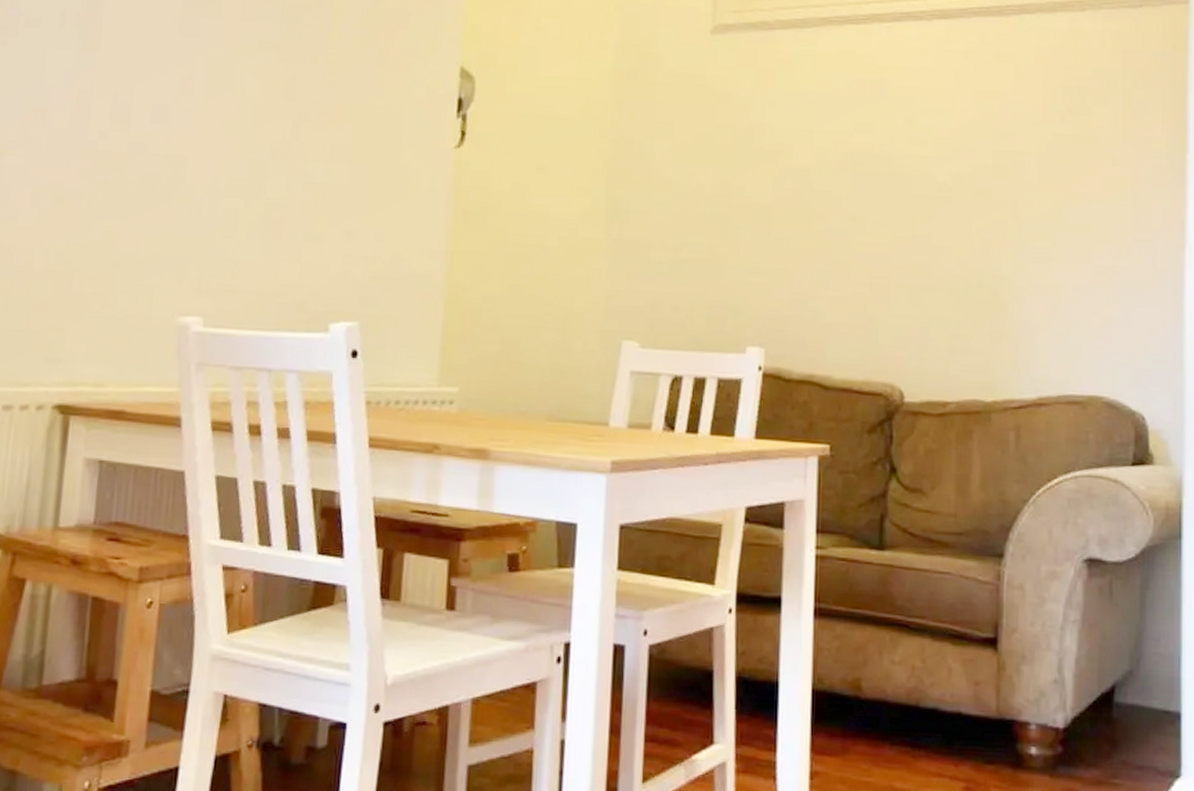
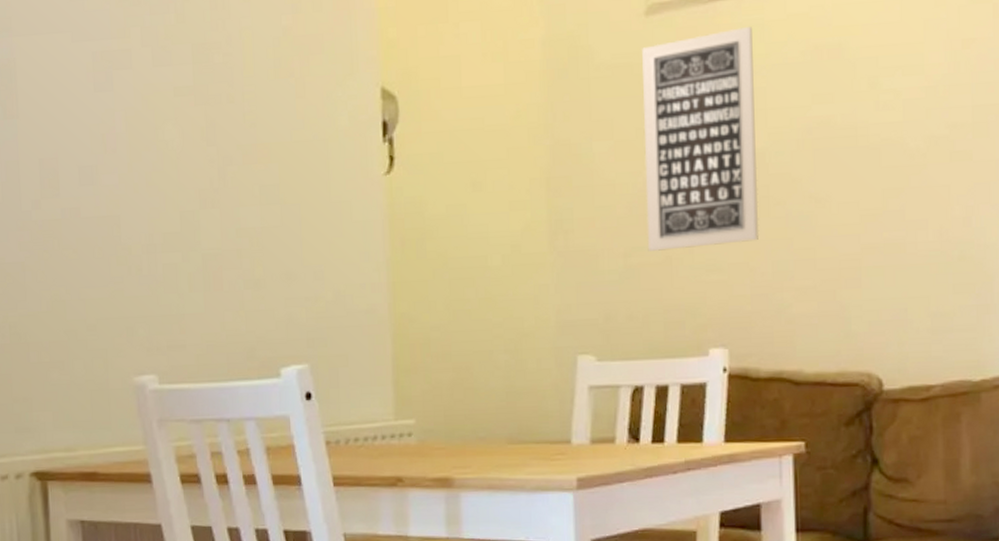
wall art: none [696,55,805,250] -> present [642,27,760,251]

